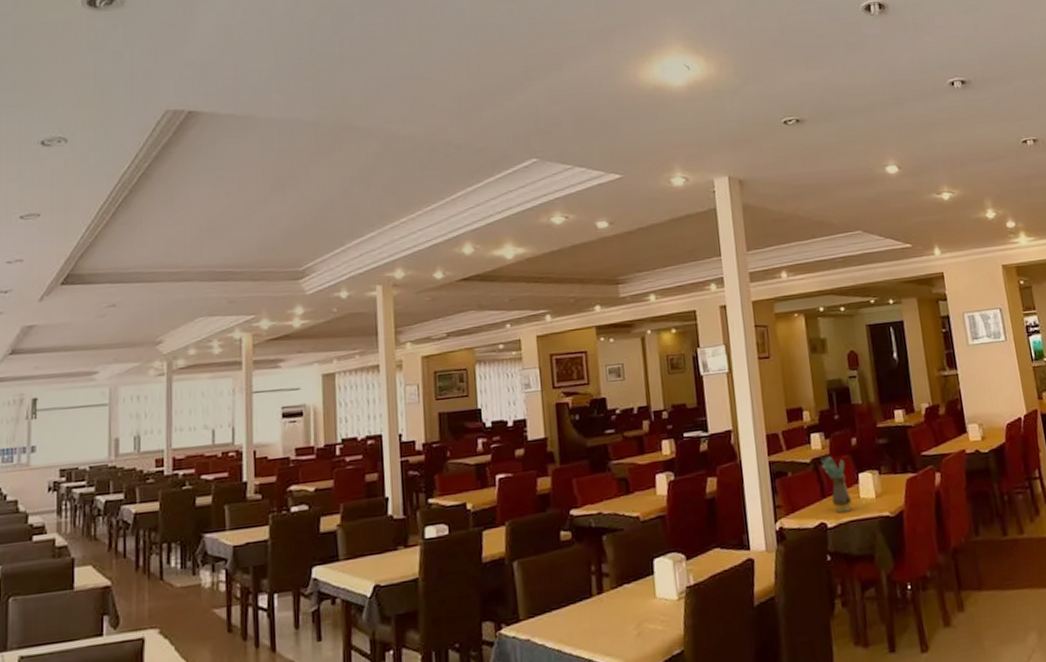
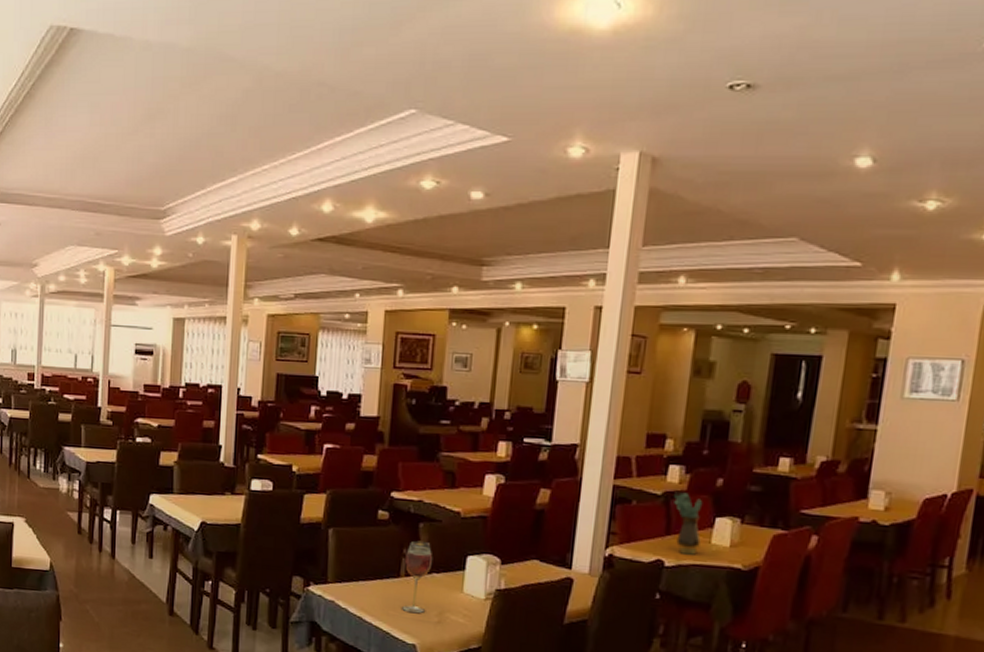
wineglass: none [593,553,623,633] -> present [402,540,433,614]

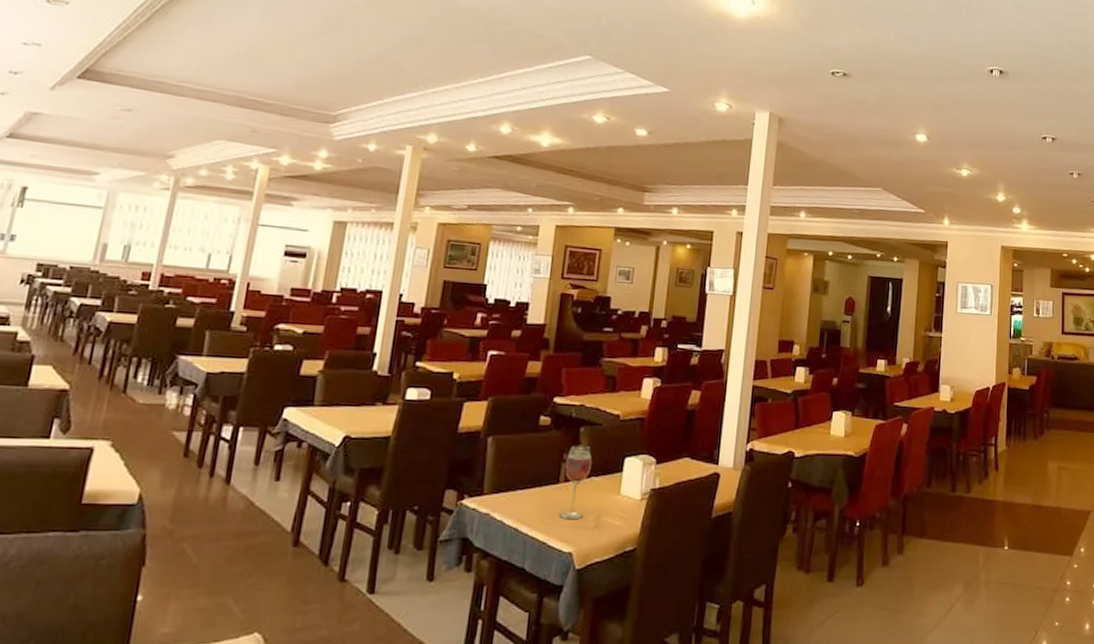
vase: present [674,490,703,555] -> none [801,389,823,445]

